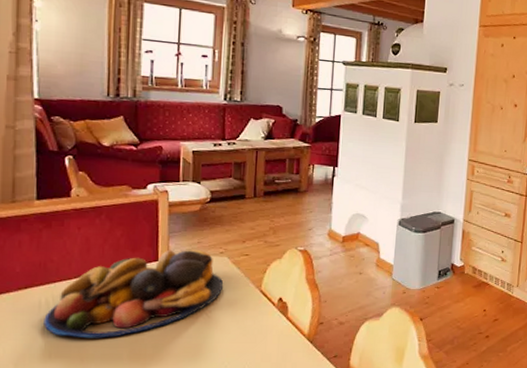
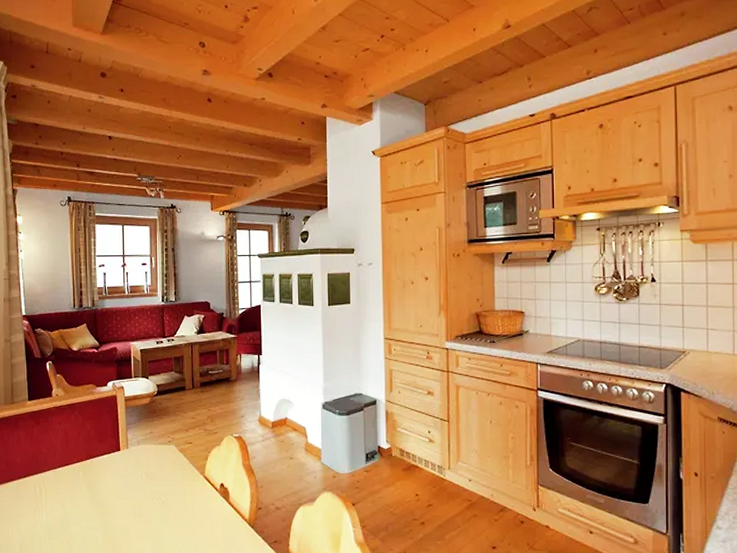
fruit bowl: present [44,249,223,339] -> none [39,439,173,522]

